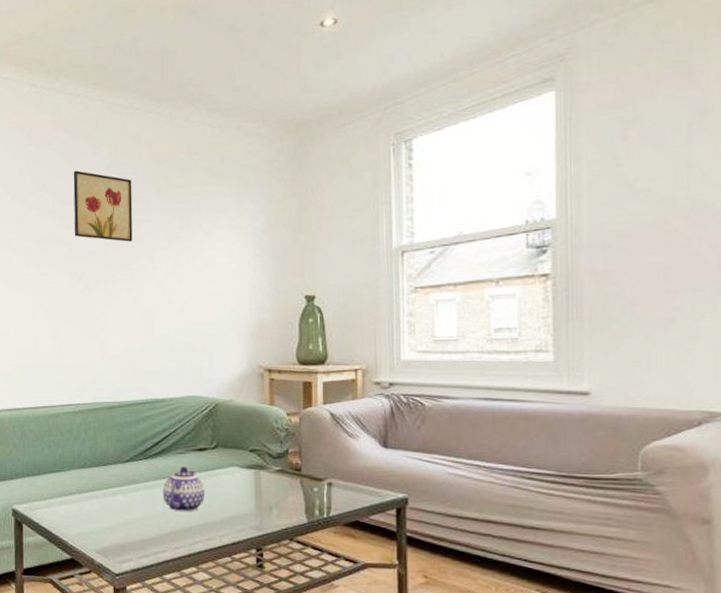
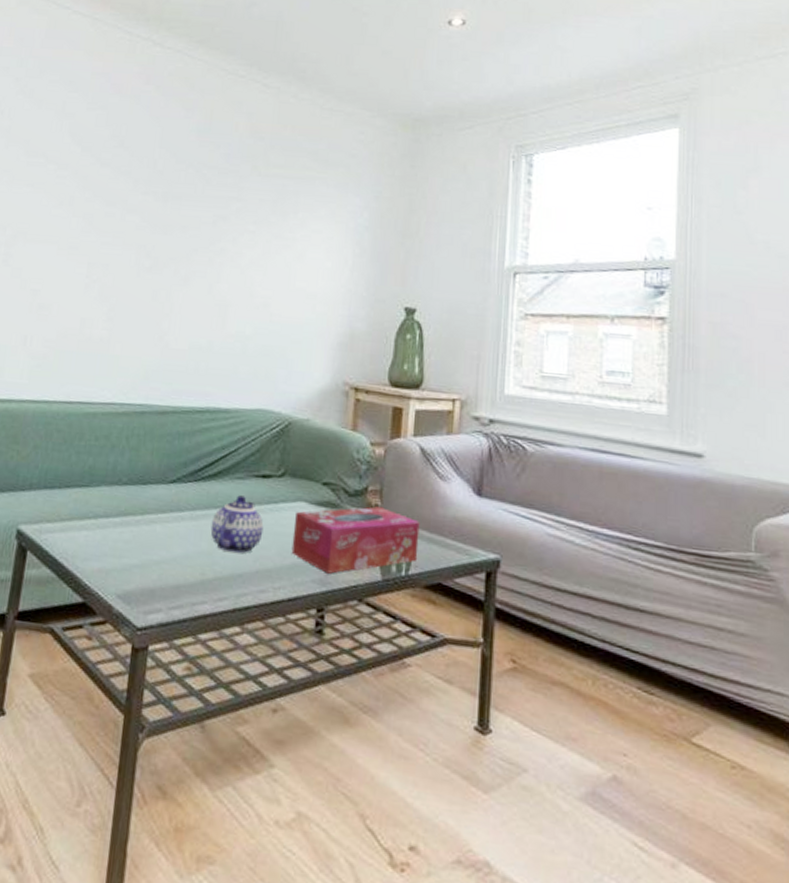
wall art: present [73,170,133,242] -> none [149,131,225,220]
tissue box: none [229,465,336,521] -> present [291,506,420,574]

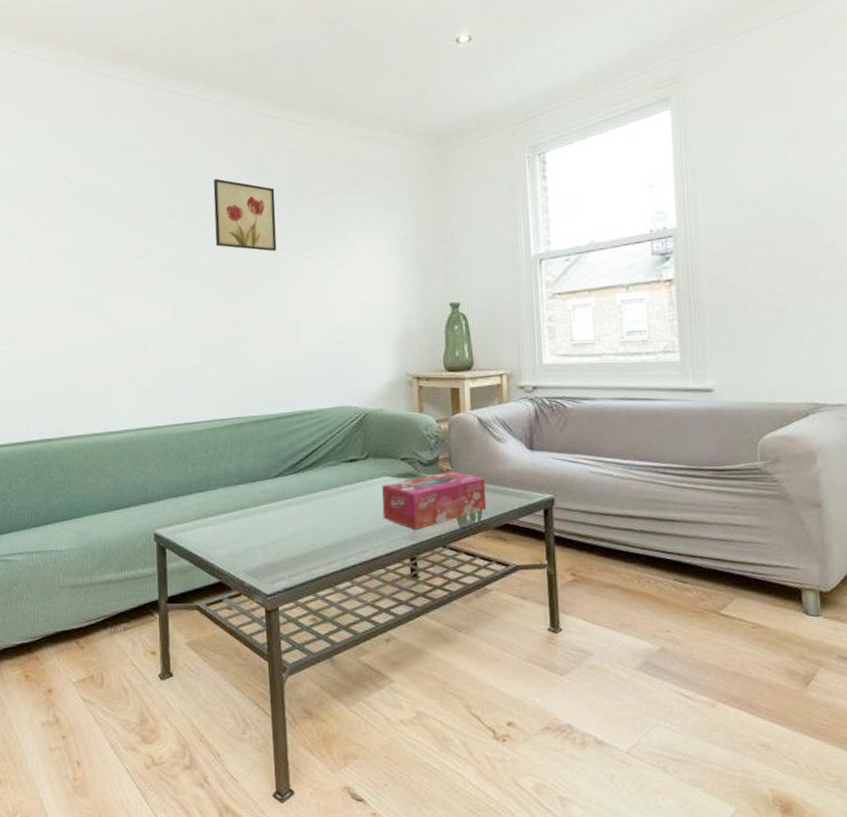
wall art: none [149,131,225,220] -> present [213,178,277,251]
teapot: present [210,495,264,554] -> none [313,479,358,526]

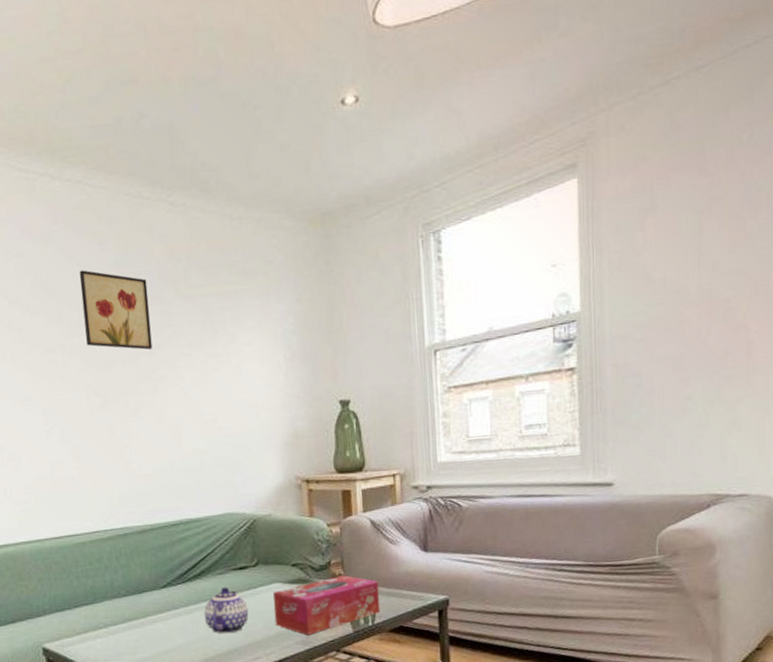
teapot: none [313,479,358,526] -> present [203,587,249,634]

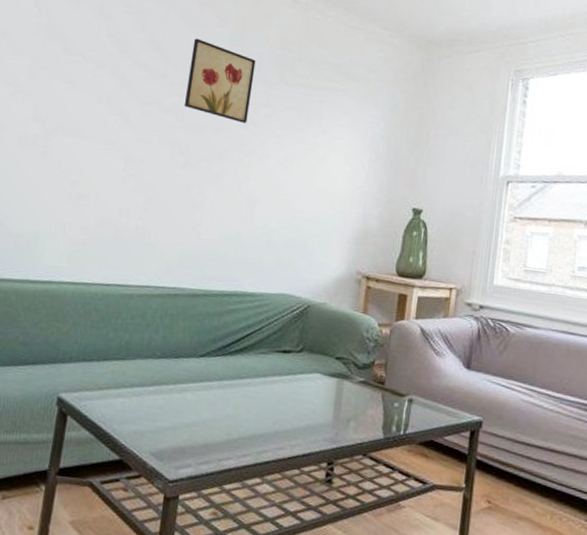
teapot: present [203,587,249,634] -> none [236,368,284,418]
tissue box: present [273,575,381,635] -> none [307,377,418,434]

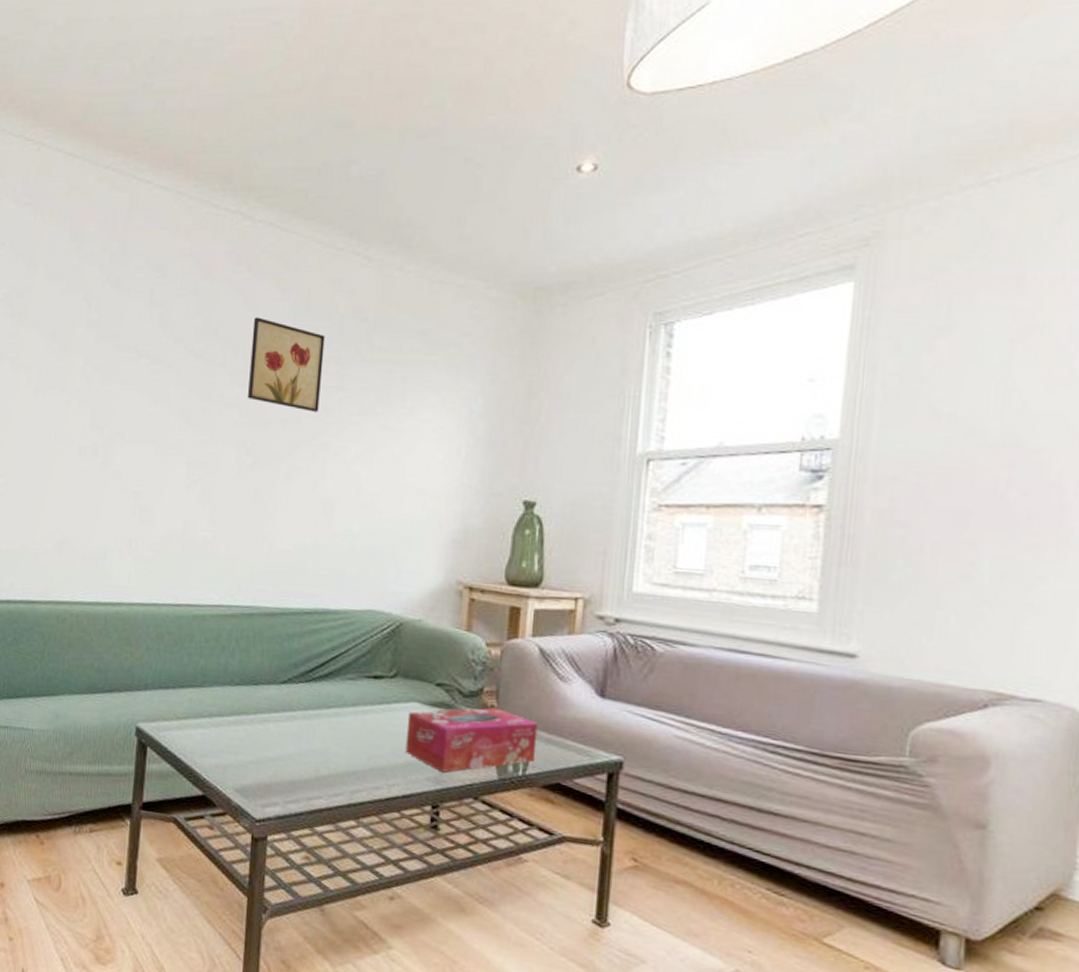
tissue box: none [307,377,418,434] -> present [405,707,538,773]

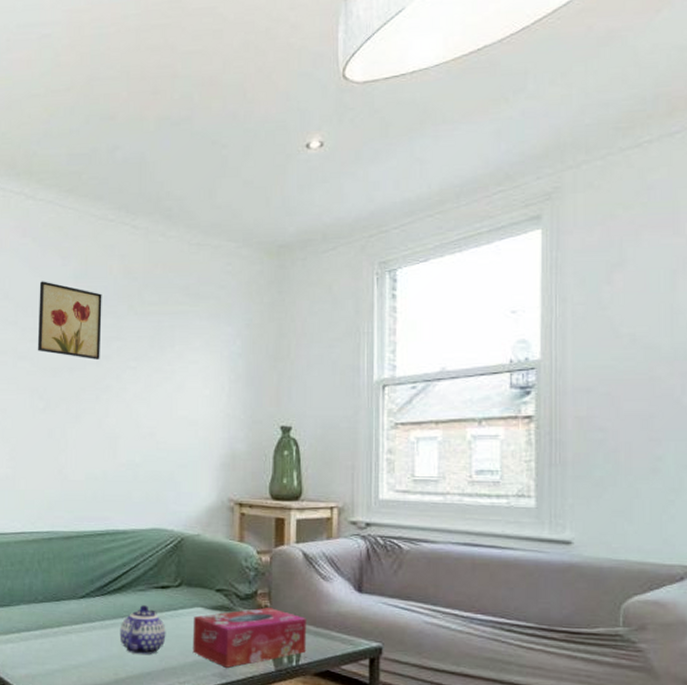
teapot: none [323,696,377,753] -> present [119,605,166,656]

